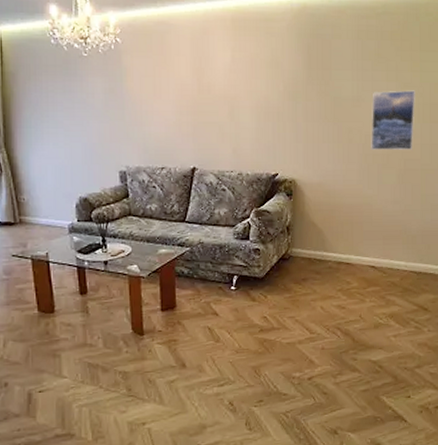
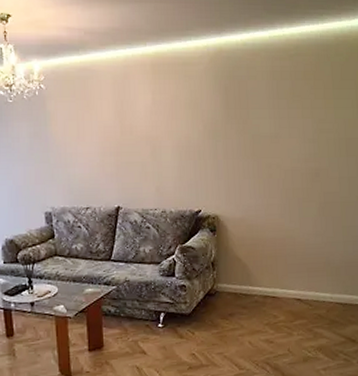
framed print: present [371,90,415,150] -> none [289,126,332,184]

